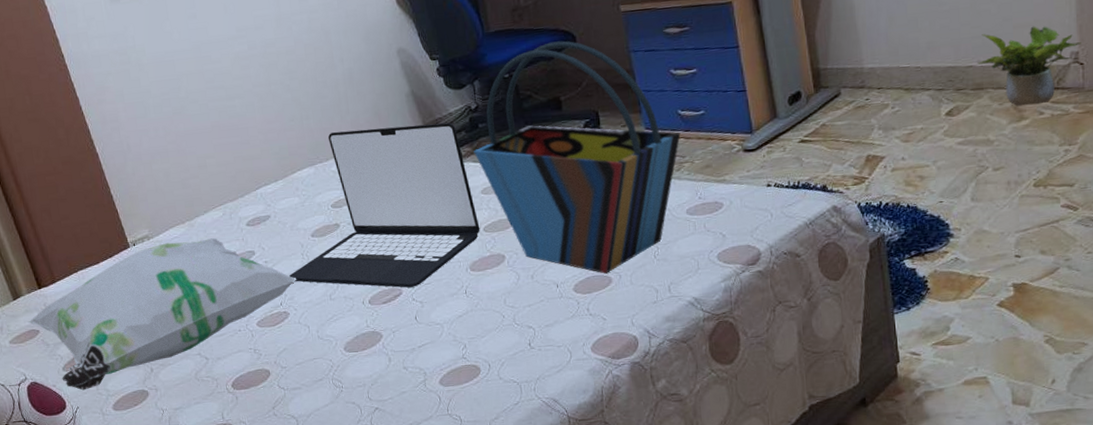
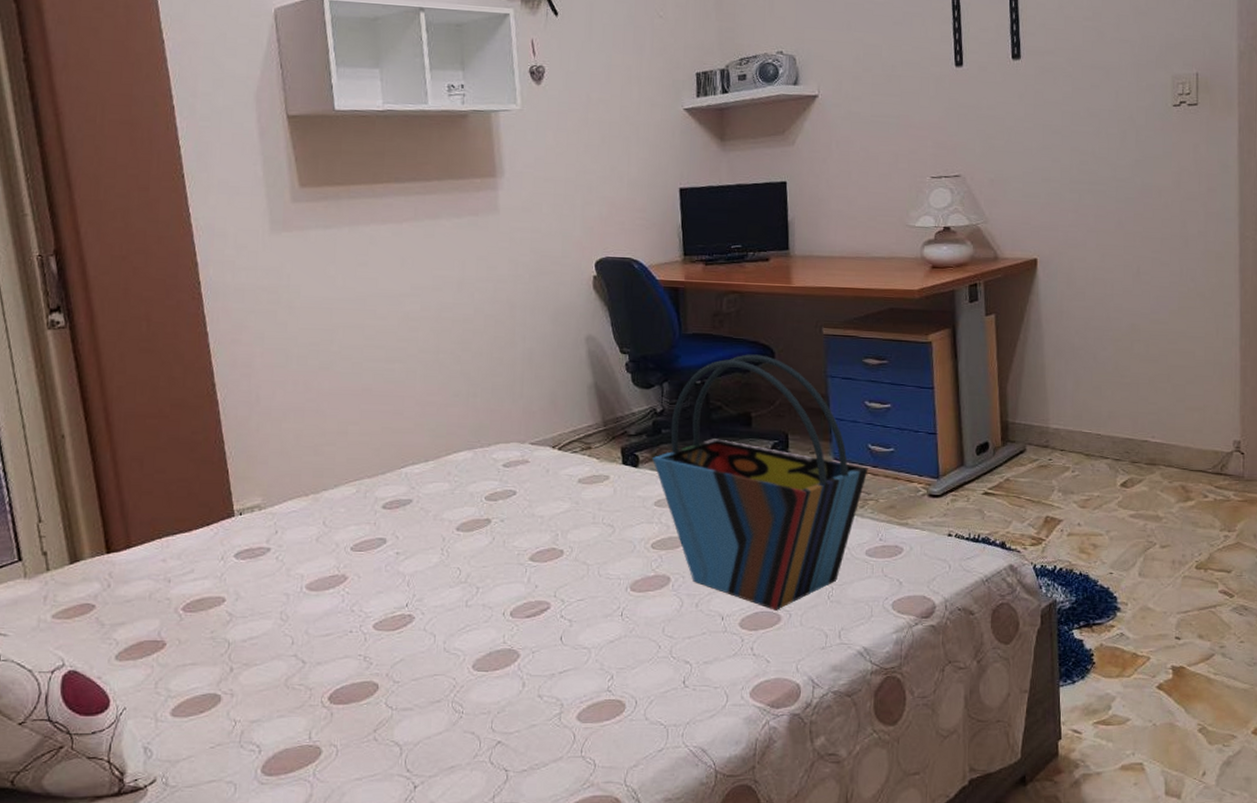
decorative pillow: present [27,238,297,391] -> none [81,516,431,687]
laptop: present [288,122,480,288] -> none [421,416,648,602]
potted plant: present [977,26,1081,106] -> none [1152,410,1243,487]

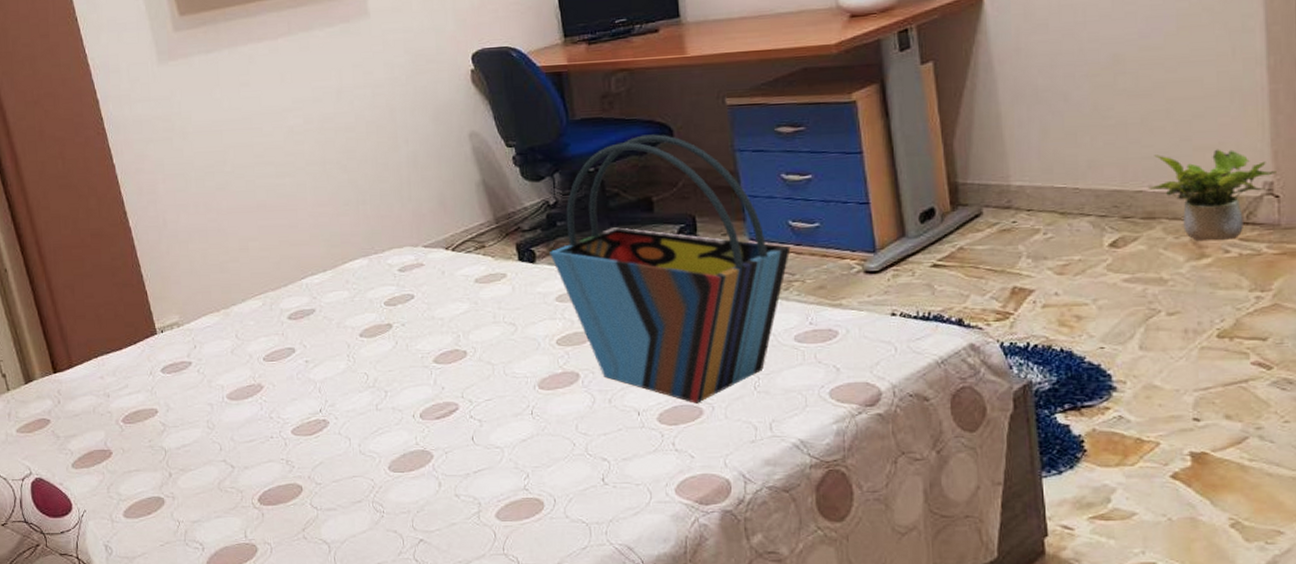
potted plant: none [1152,410,1243,487] -> present [1149,149,1276,242]

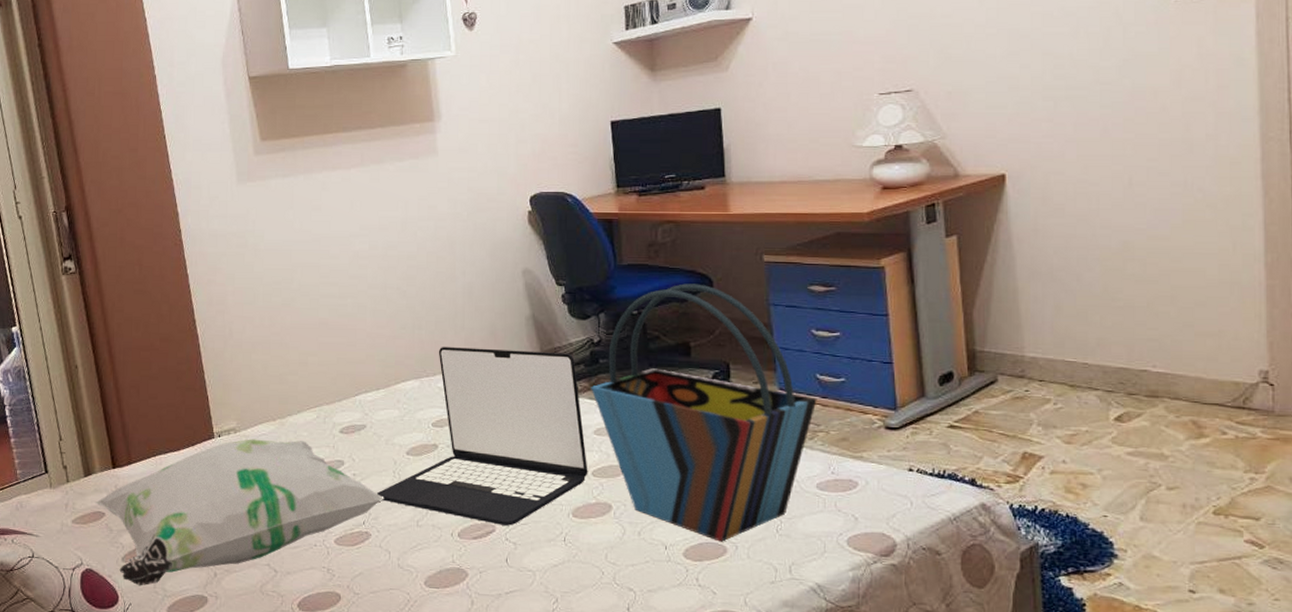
decorative pillow: none [38,330,340,492] -> present [94,439,384,586]
laptop: none [331,218,553,403] -> present [376,347,588,526]
potted plant: present [1149,149,1276,242] -> none [1153,336,1271,423]

